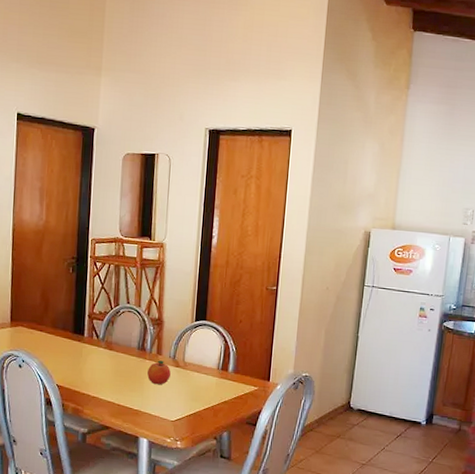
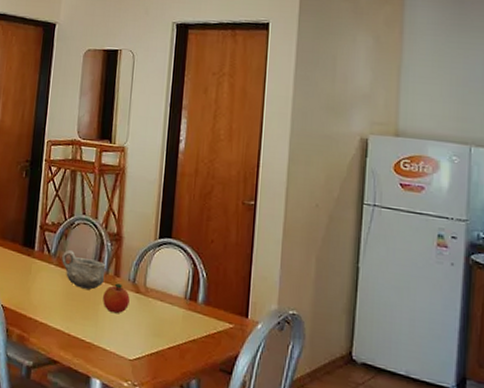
bowl: none [110,334,149,367] -> present [62,249,106,290]

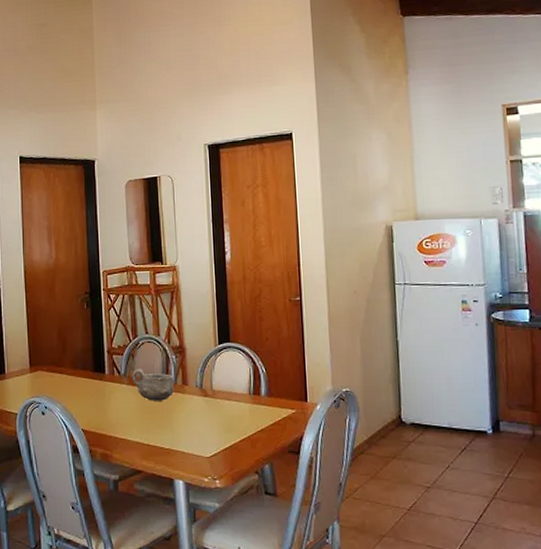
fruit: present [103,283,130,314] -> none [175,391,200,419]

